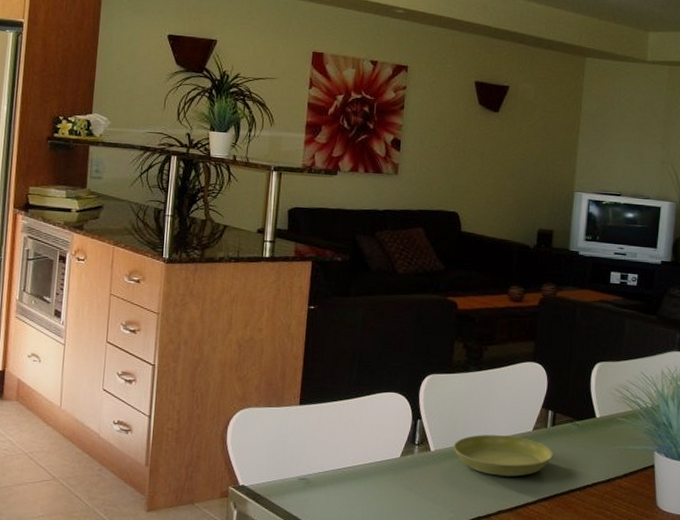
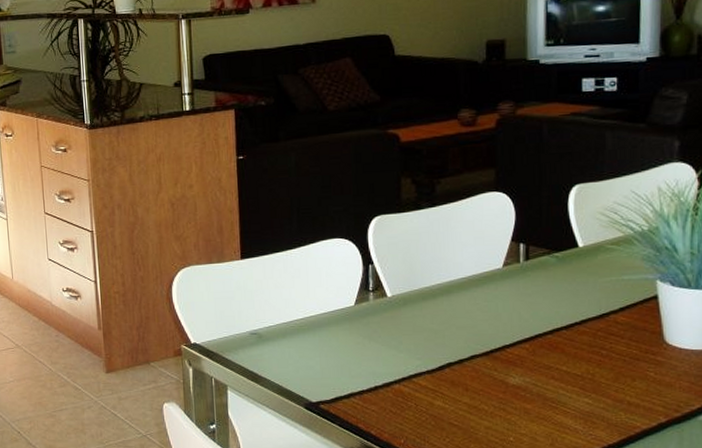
saucer: present [453,434,553,477] -> none [412,274,530,319]

